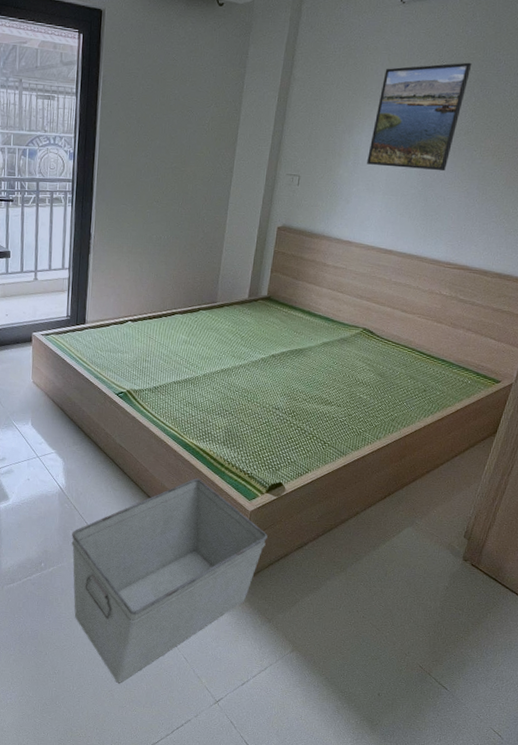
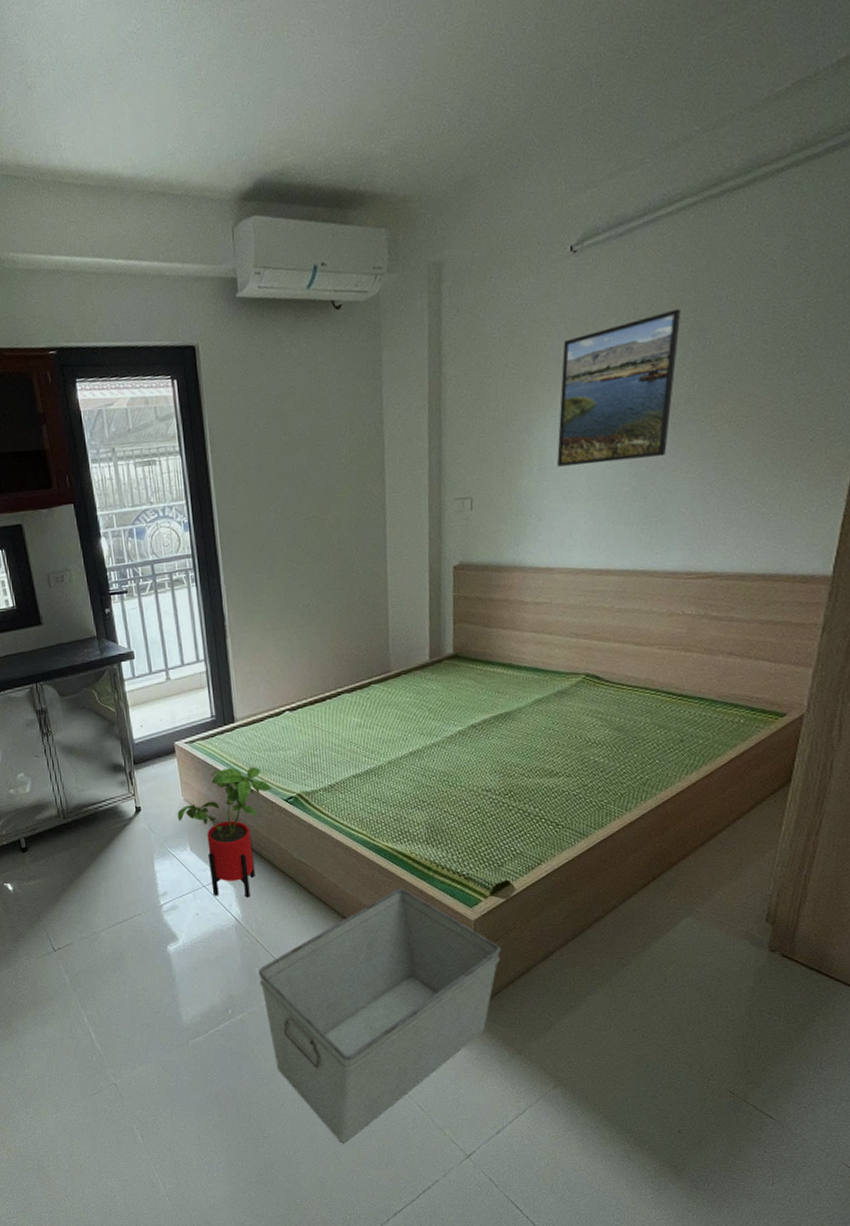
house plant: none [24,360,107,471] -> present [177,767,271,898]

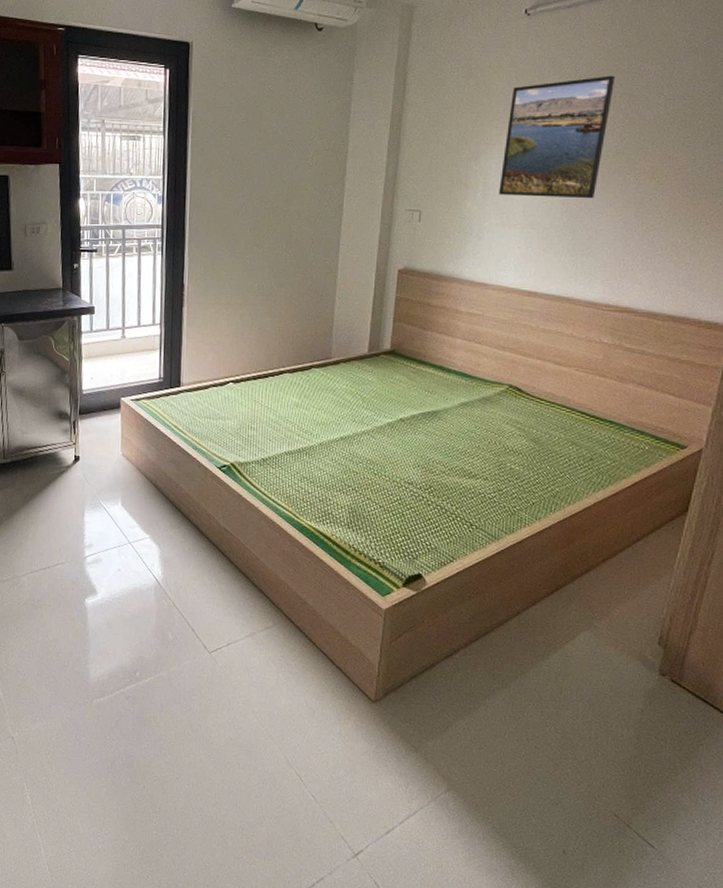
house plant: present [177,767,271,898] -> none [113,429,207,560]
storage bin: present [258,888,501,1143] -> none [171,568,408,827]

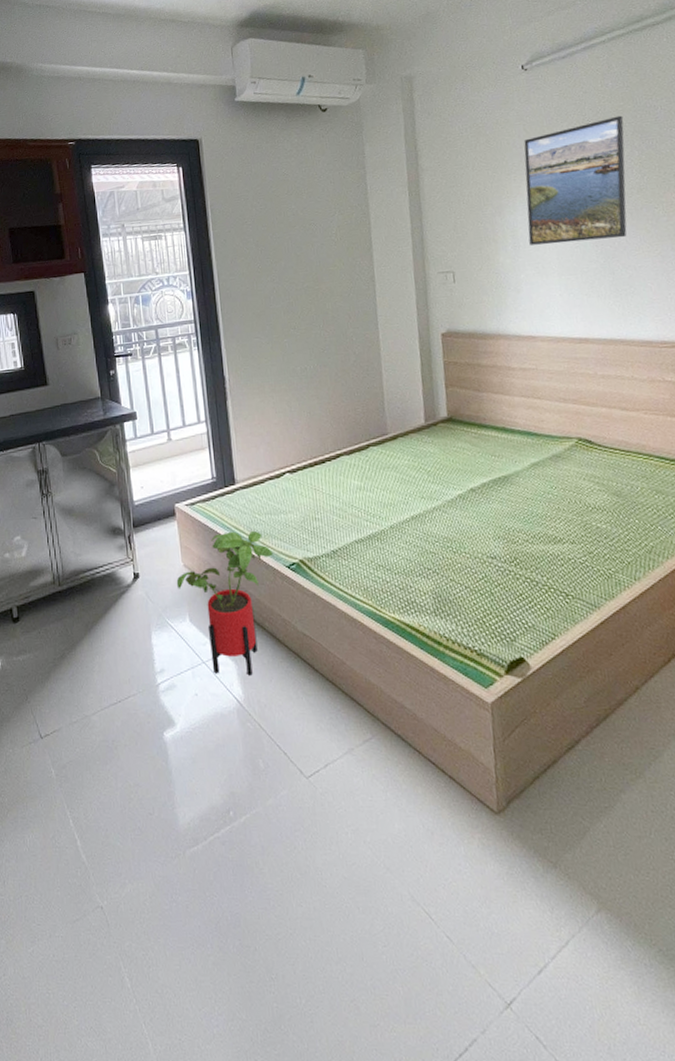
house plant: none [113,429,207,560] -> present [176,531,273,676]

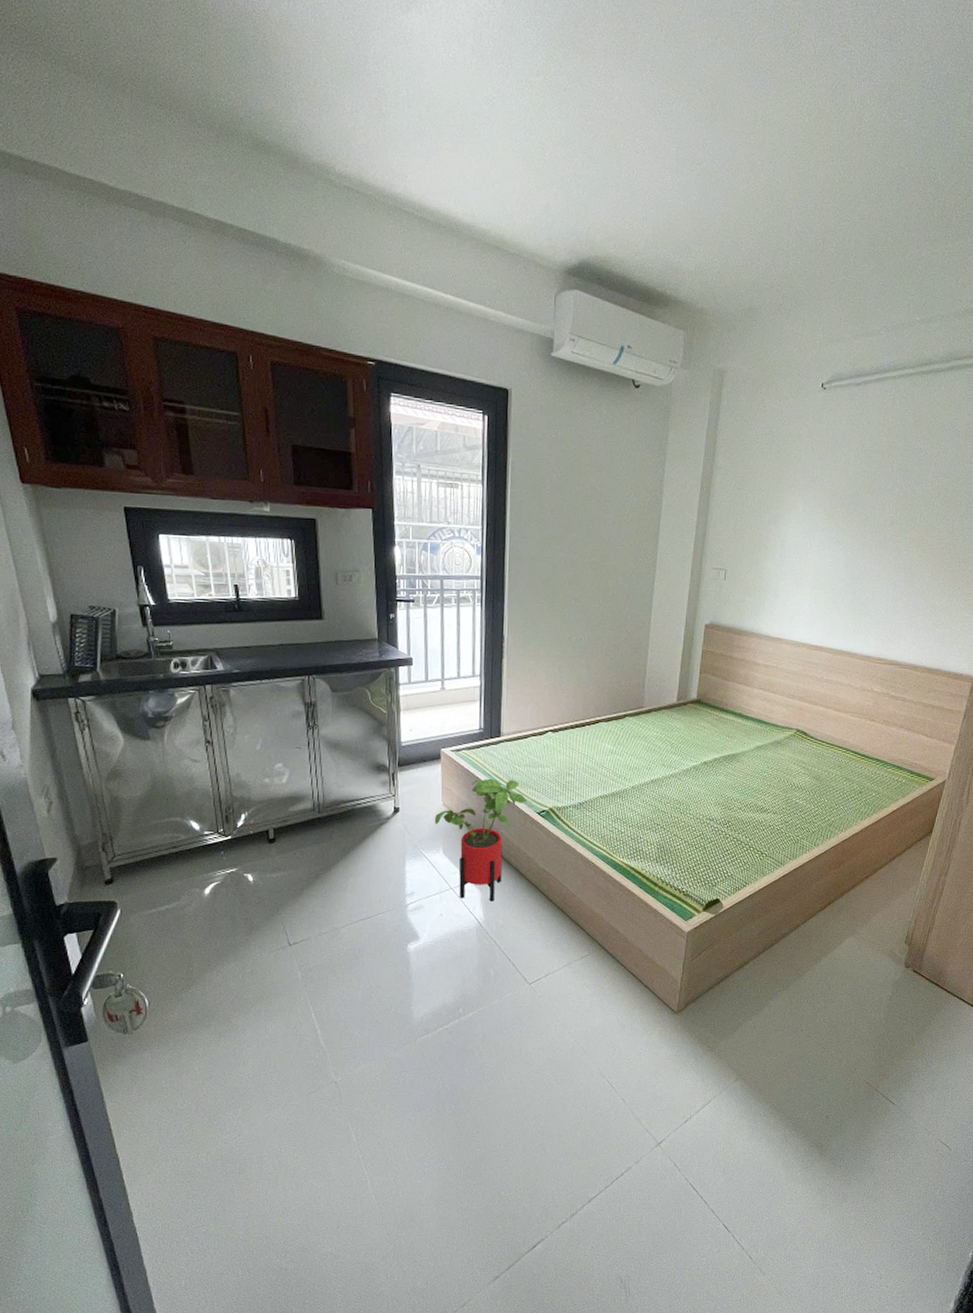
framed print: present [523,115,627,245] -> none [794,451,894,564]

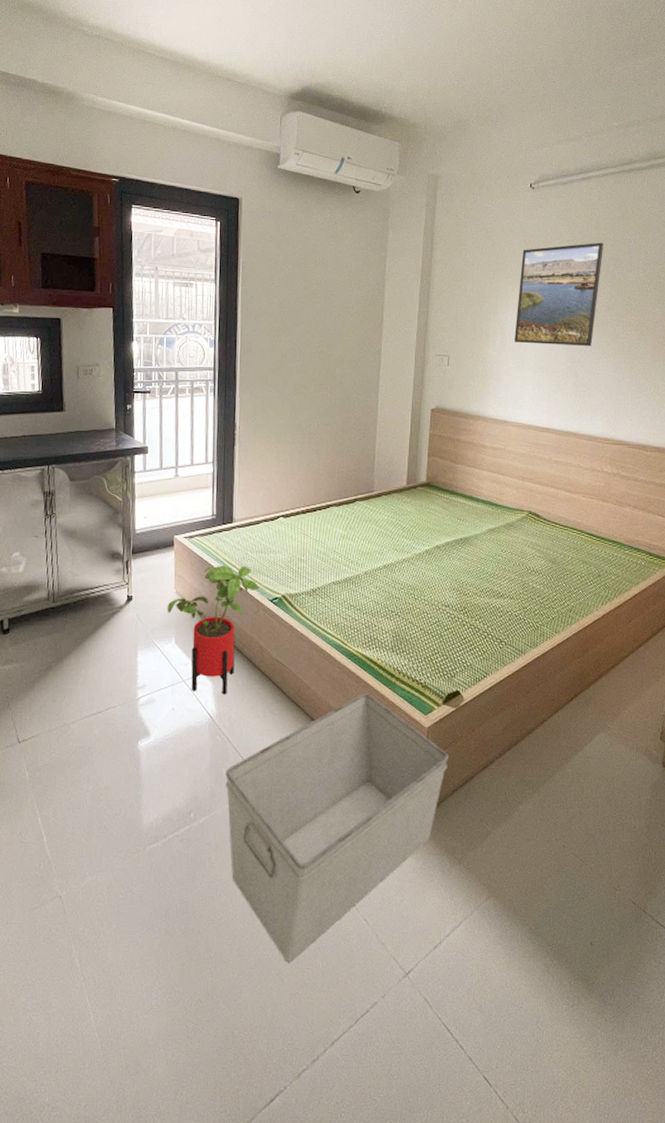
storage bin: none [492,901,706,1135] -> present [225,693,449,962]
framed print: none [794,451,894,564] -> present [514,242,604,347]

